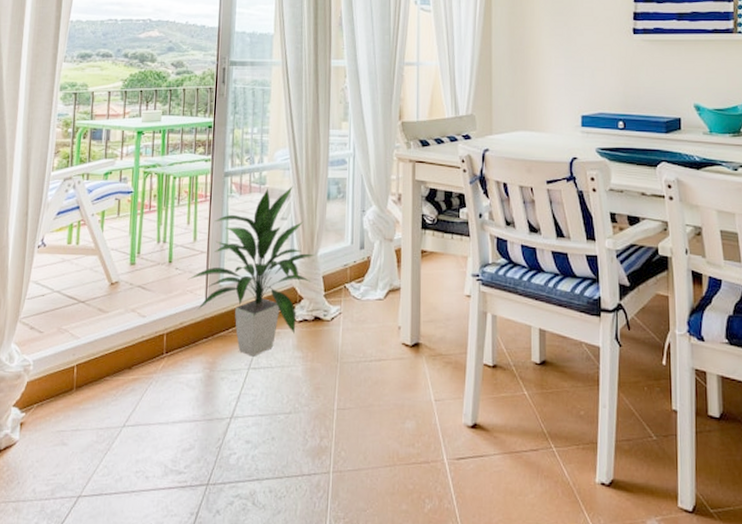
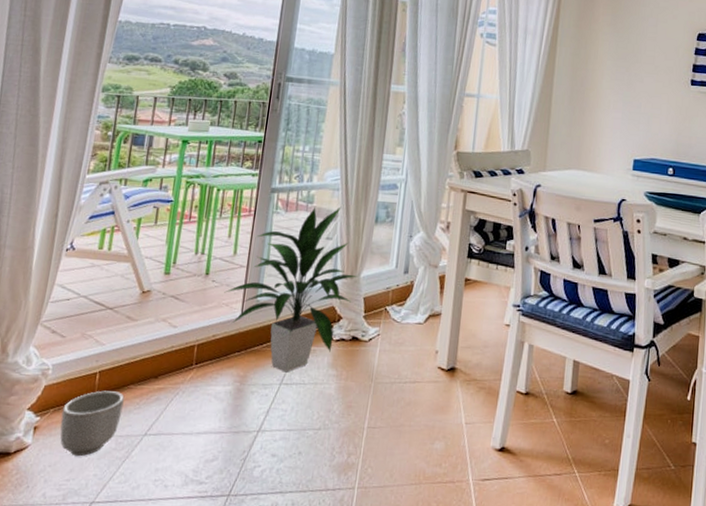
planter: none [44,384,102,451] -> present [60,390,125,457]

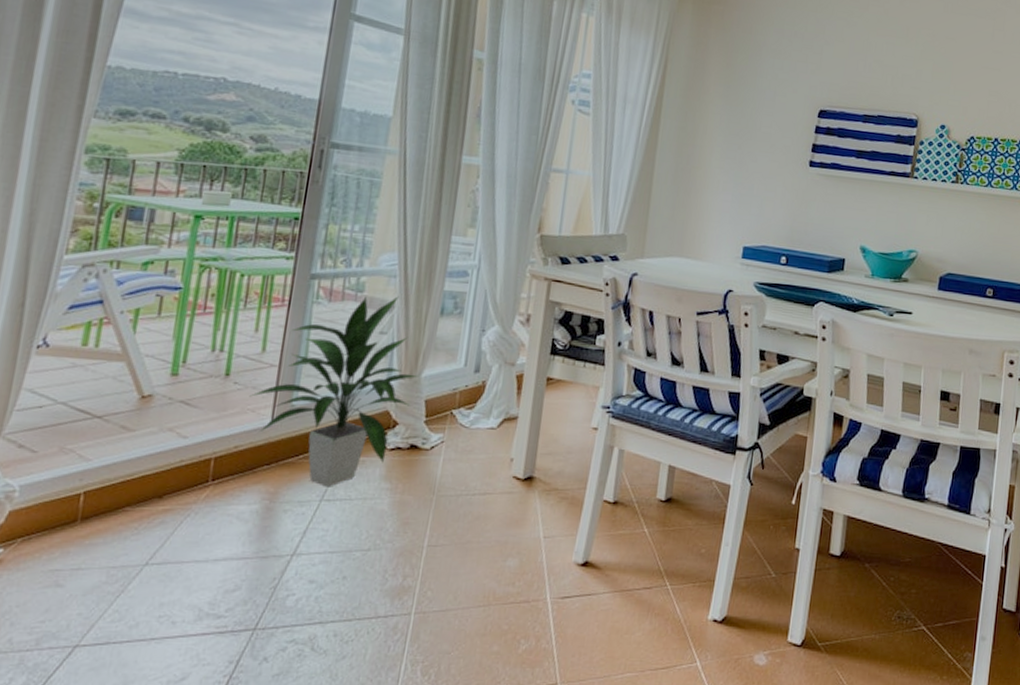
planter: present [60,390,125,457] -> none [31,514,118,594]

